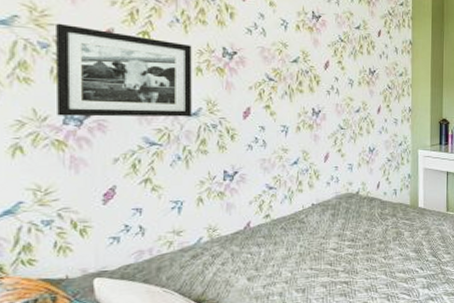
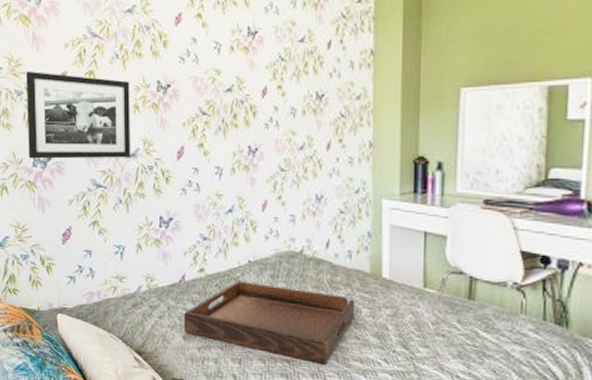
serving tray: none [248,221,399,280] -> present [183,280,356,364]

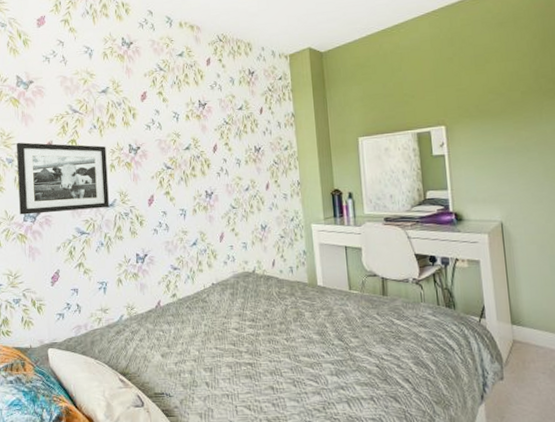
serving tray: present [183,280,356,364] -> none [160,300,300,363]

